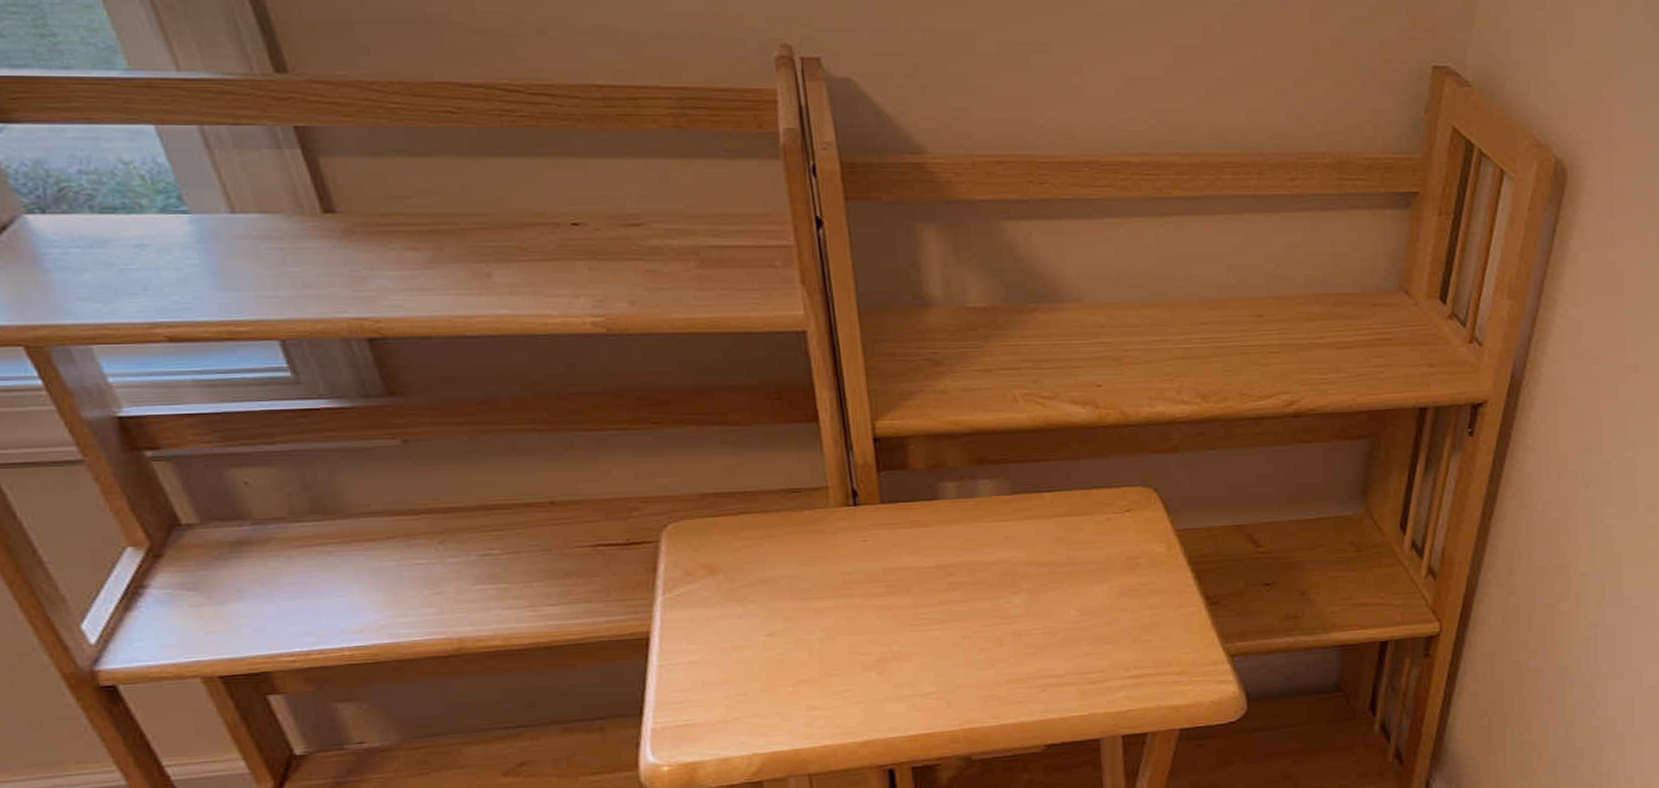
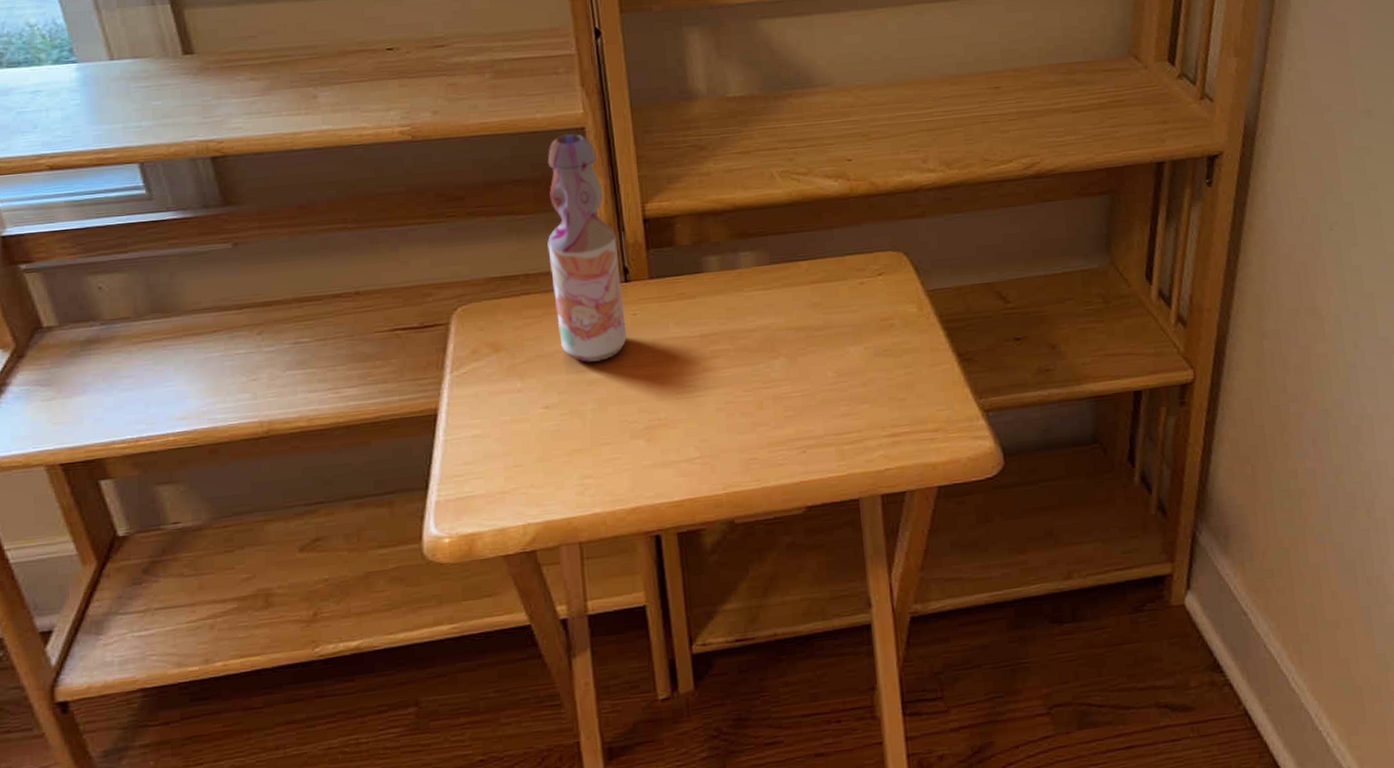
bottle: none [764,338,857,590] -> present [547,134,628,363]

